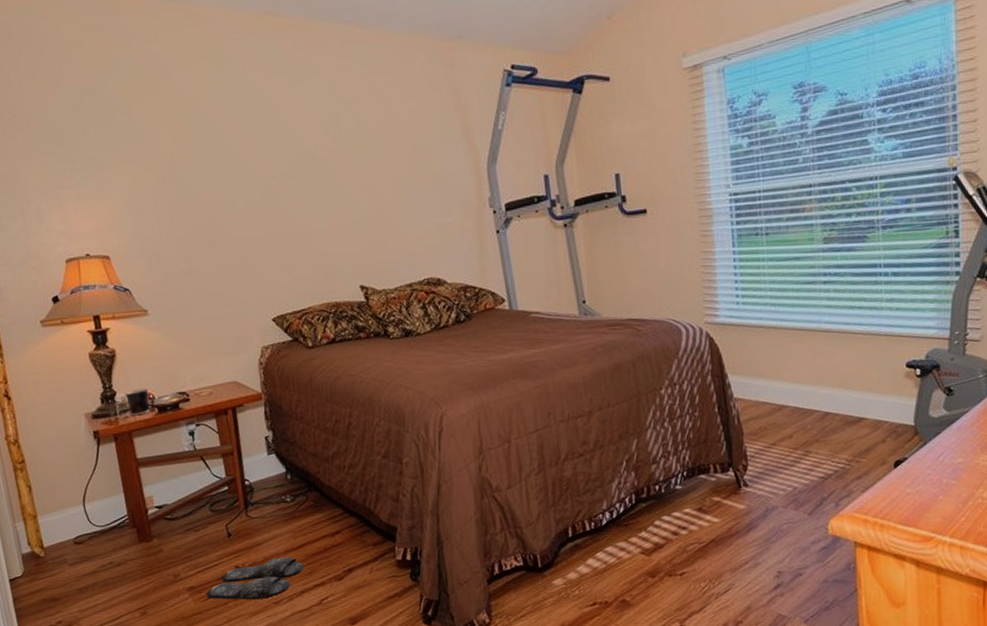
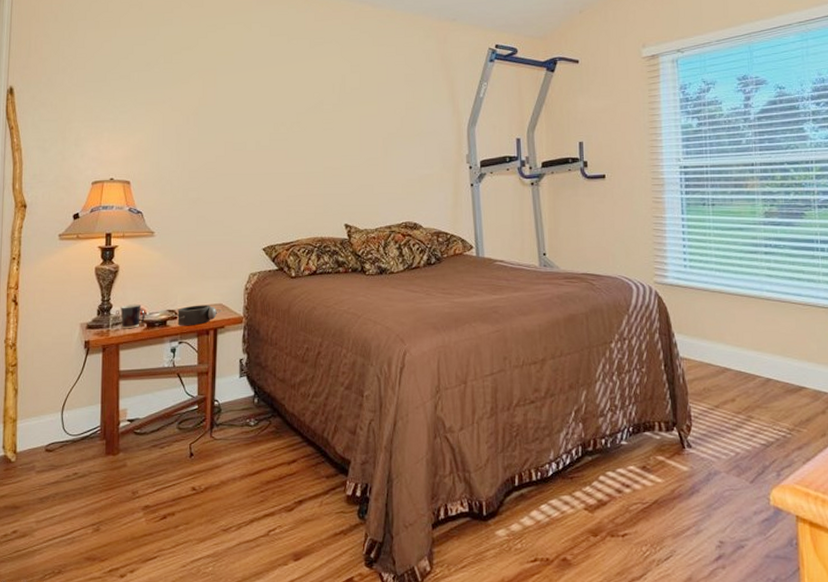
alarm clock: none [183,383,238,408] -> present [172,305,222,326]
slippers: present [206,556,304,600] -> none [160,482,257,525]

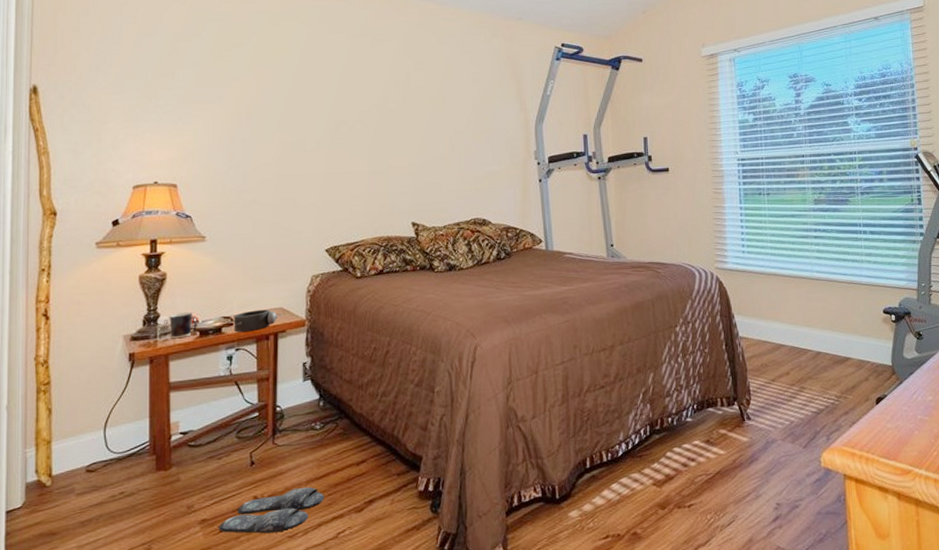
slippers: none [160,482,257,525] -> present [219,486,325,534]

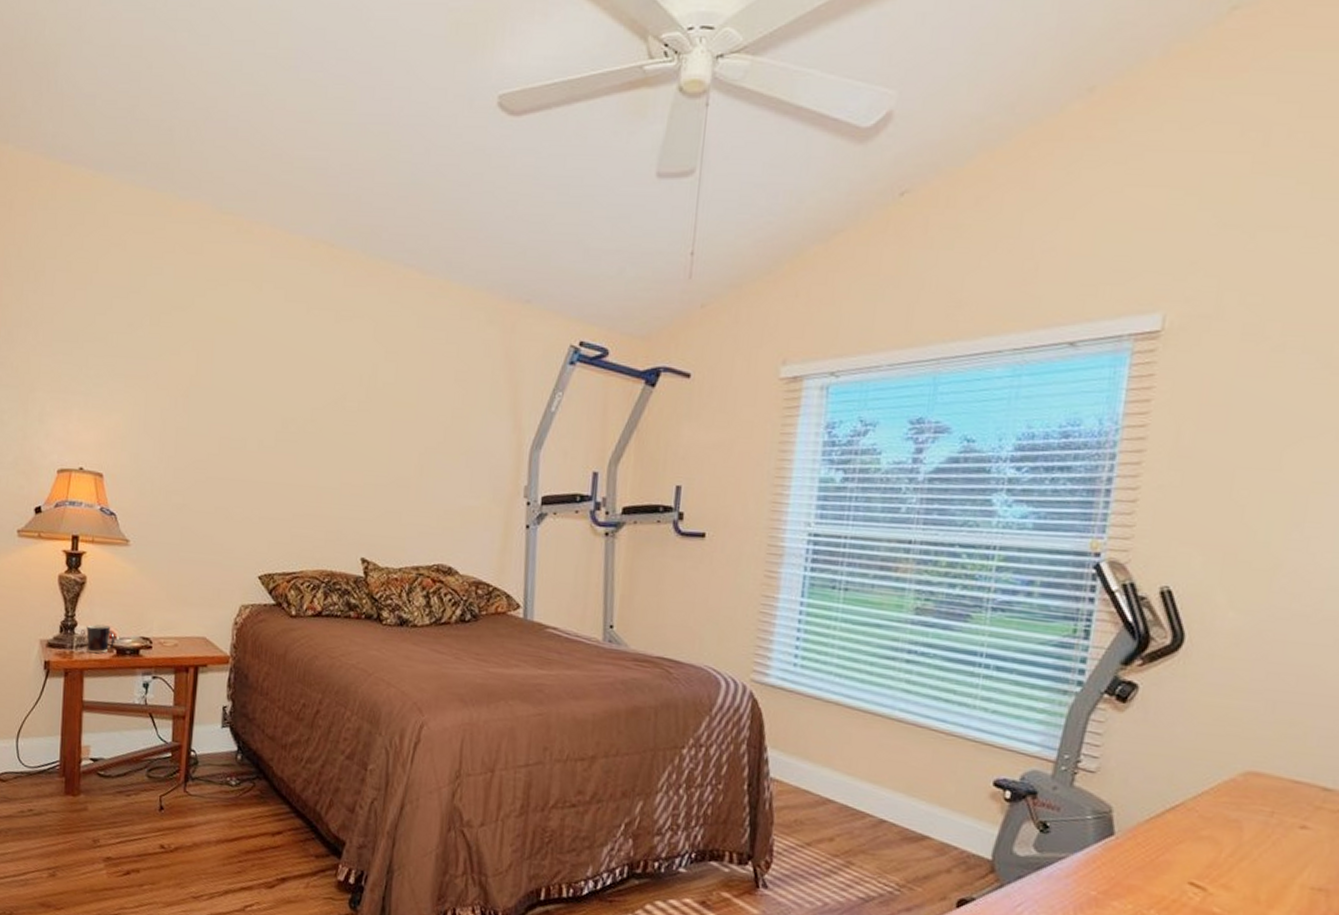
slippers: present [219,486,325,534] -> none [122,846,234,890]
alarm clock: present [227,309,282,333] -> none [146,635,205,659]

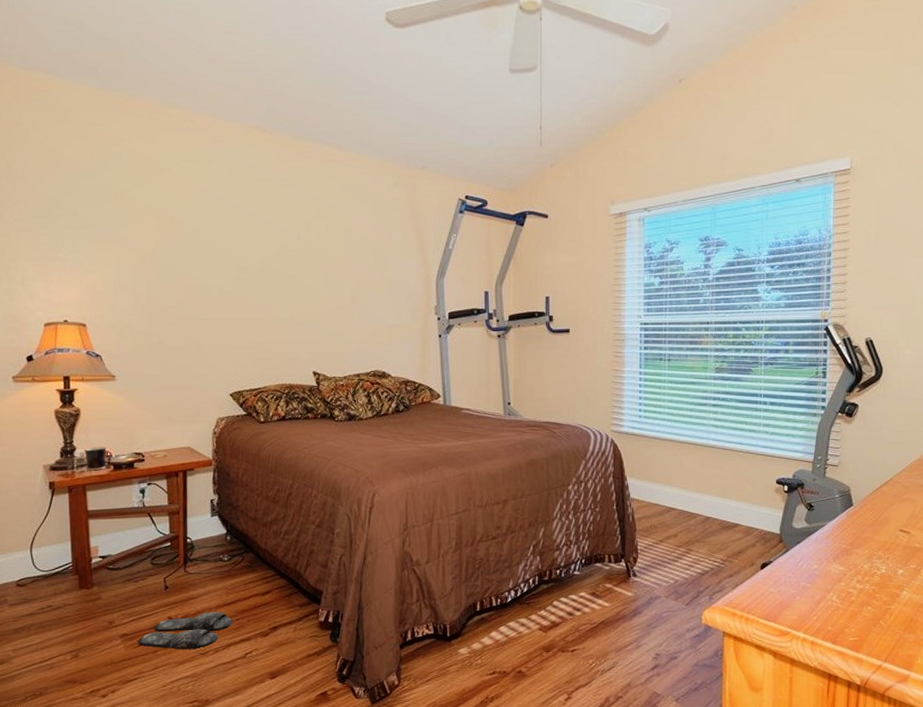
slippers: none [122,846,234,890] -> present [138,611,233,650]

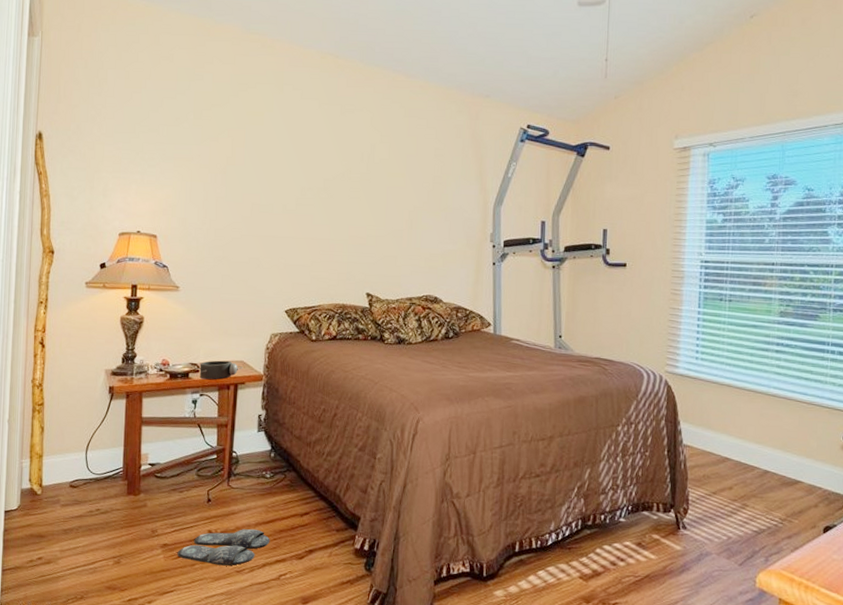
mug: present [84,447,111,471] -> none [144,355,168,379]
alarm clock: none [139,448,190,468] -> present [194,360,243,380]

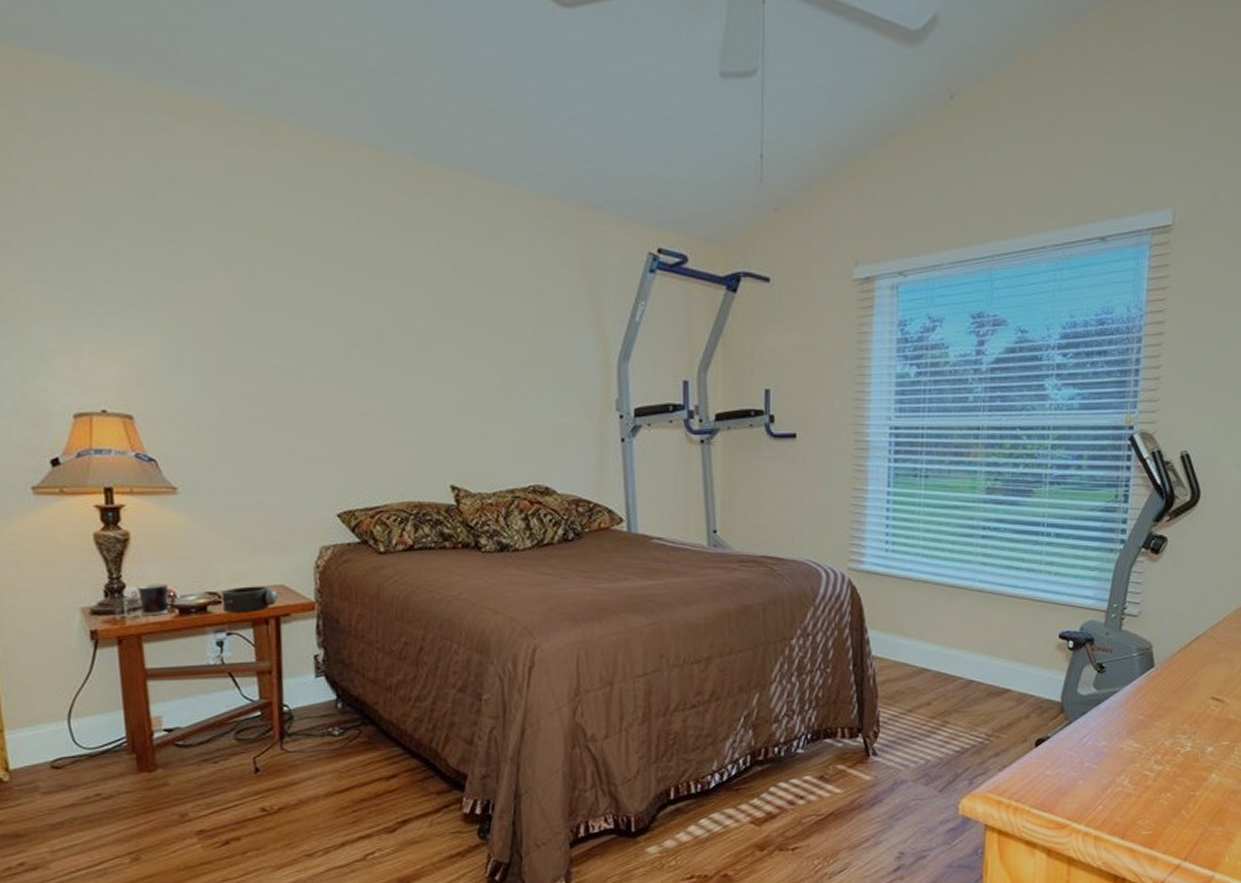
mug: none [144,355,168,379] -> present [137,584,175,616]
slippers: present [177,528,270,566] -> none [220,801,348,850]

